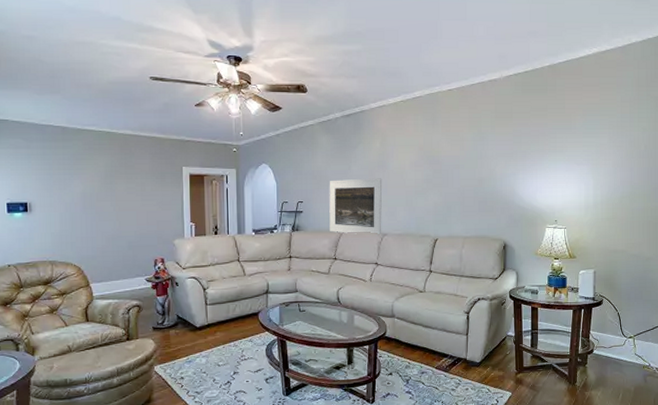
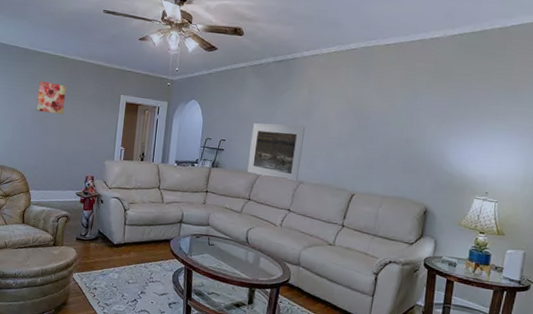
wall art: none [83,161,119,196] -> present [37,81,67,115]

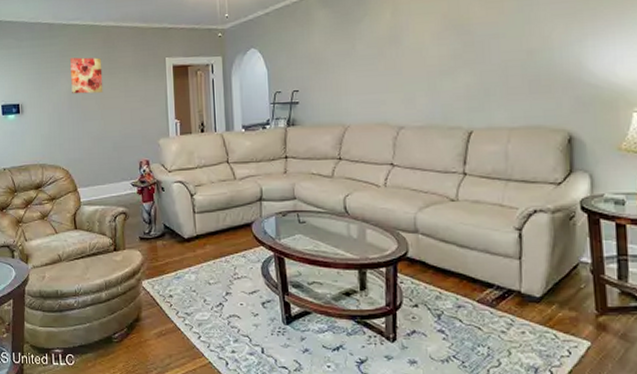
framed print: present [247,123,306,183] -> none [329,57,398,130]

